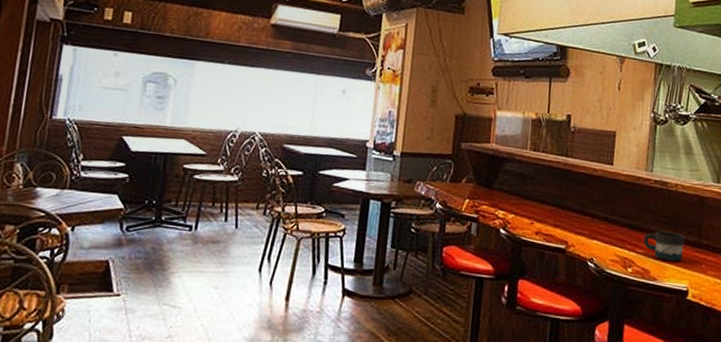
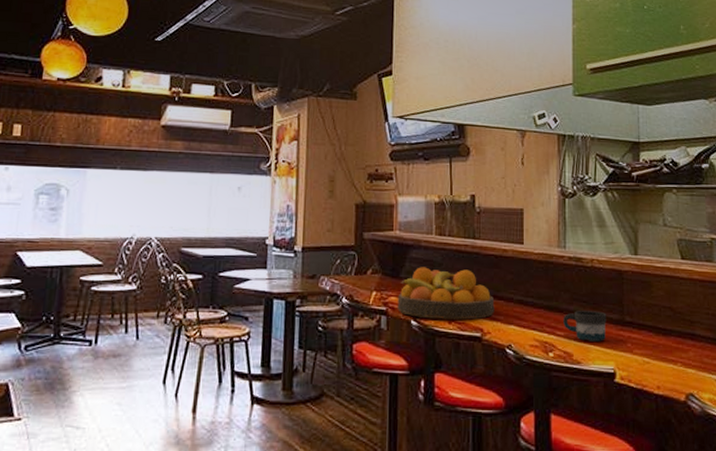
fruit bowl: none [488,179,581,232] -> present [397,267,495,320]

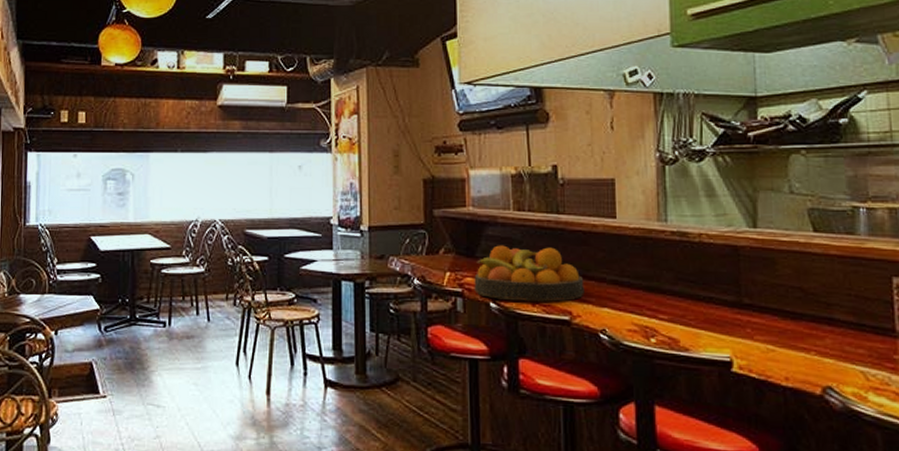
mug: present [563,311,607,342] -> none [667,292,720,326]

